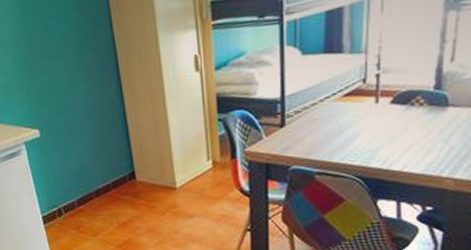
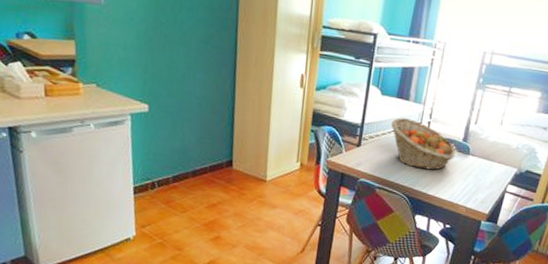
fruit basket: none [322,76,426,140] -> present [391,117,456,170]

